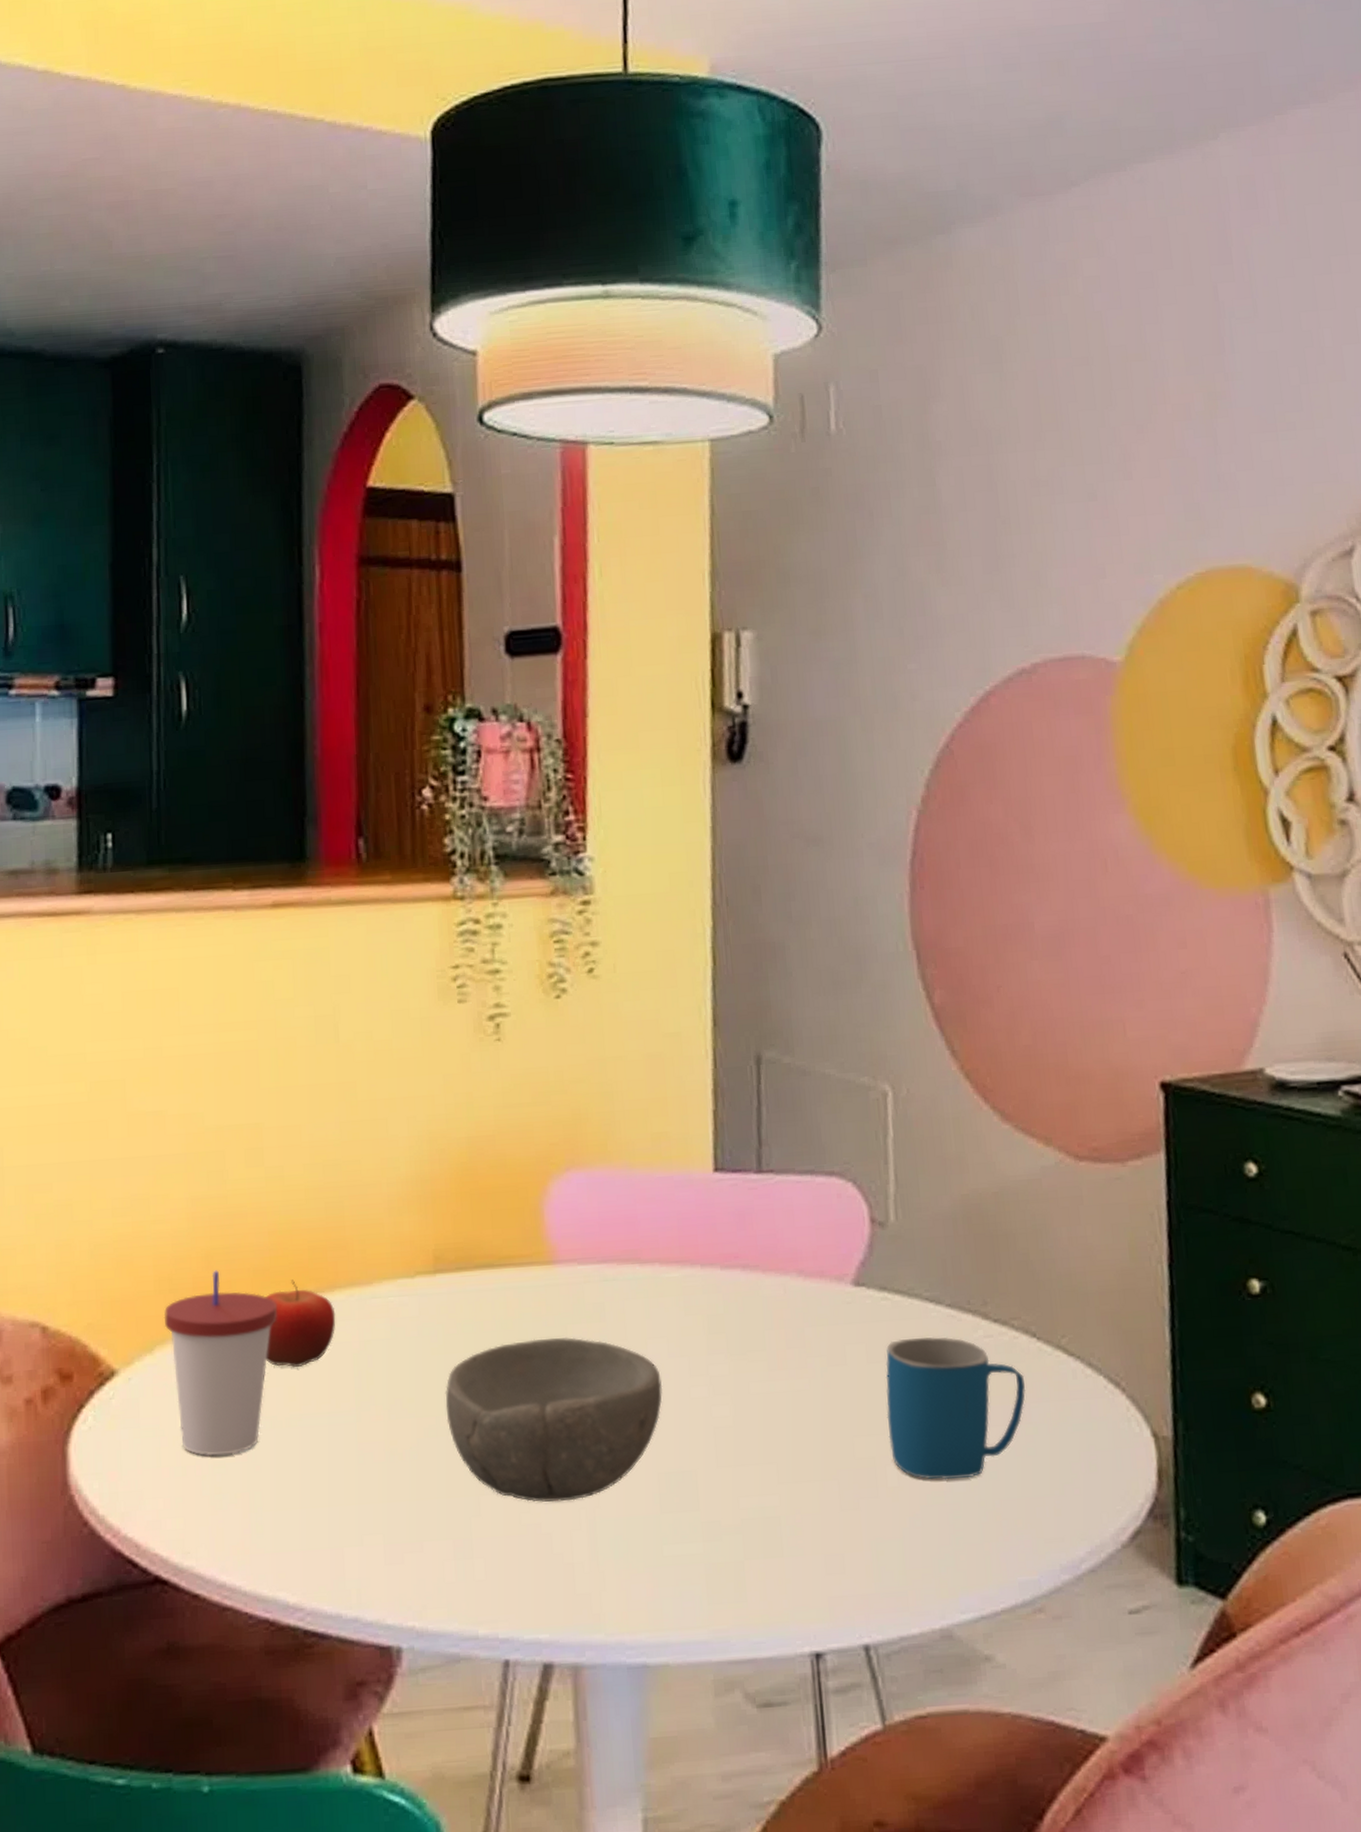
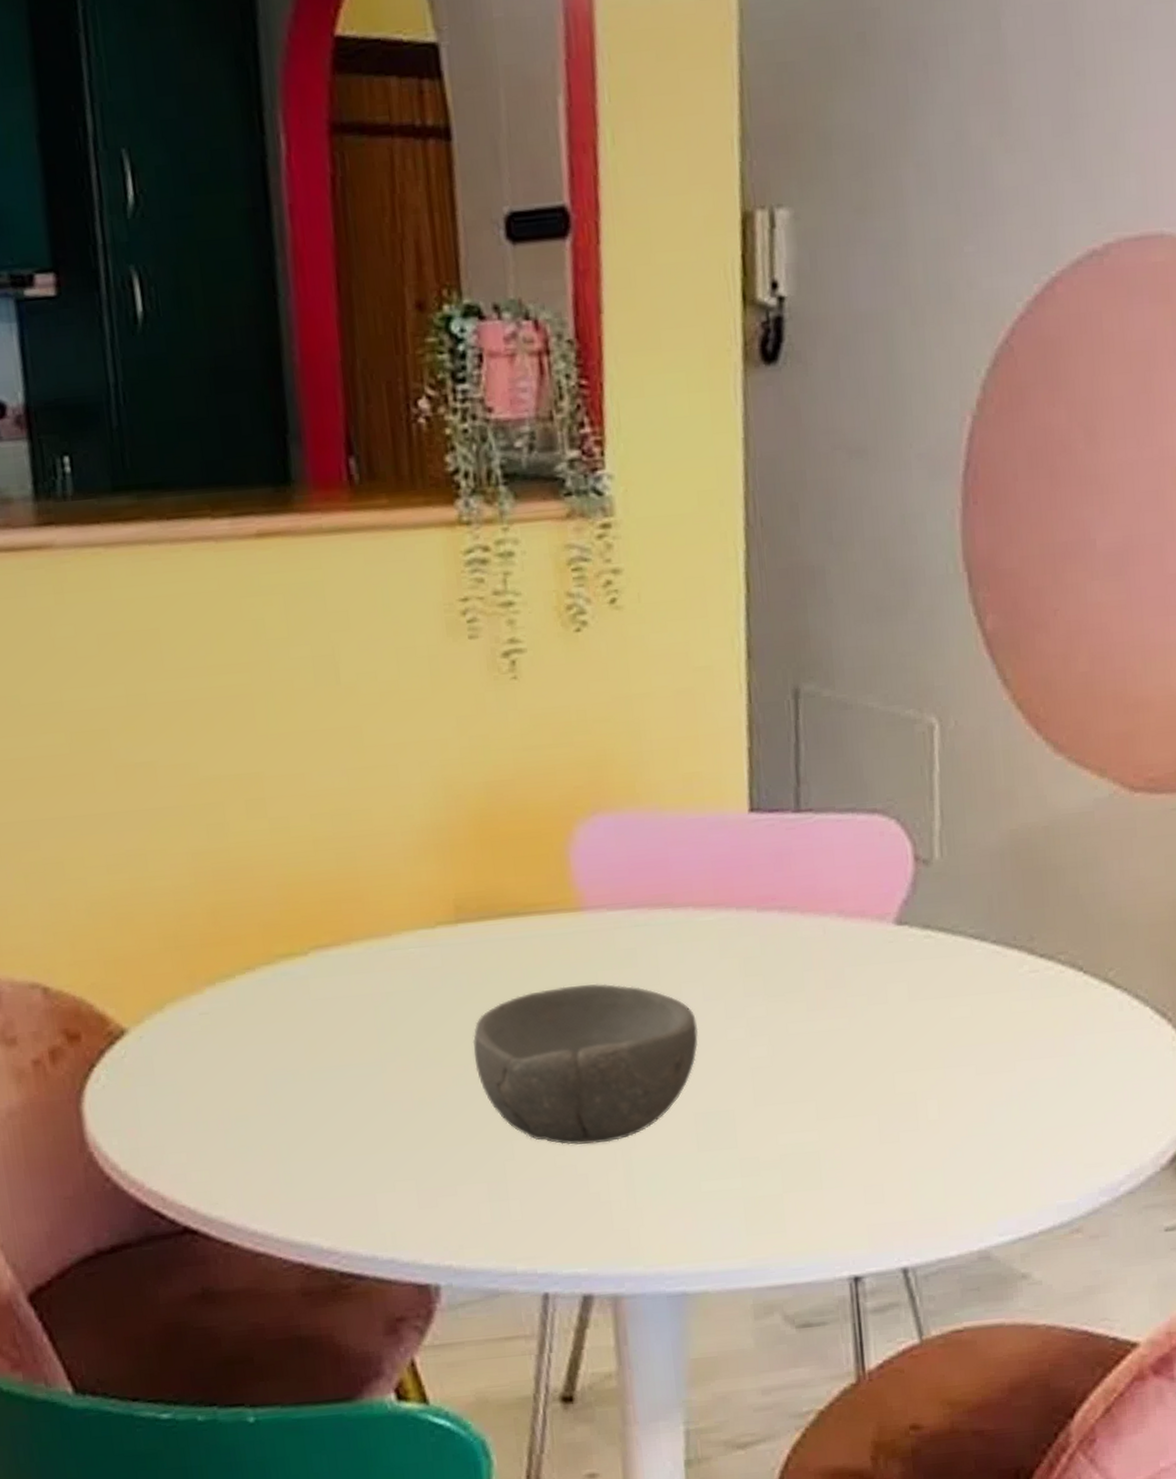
cup: present [164,1270,278,1456] -> none [172,926,292,1110]
fruit: present [266,1280,336,1367] -> none [279,933,355,1021]
mug: present [885,1337,1025,1480] -> none [927,973,1070,1112]

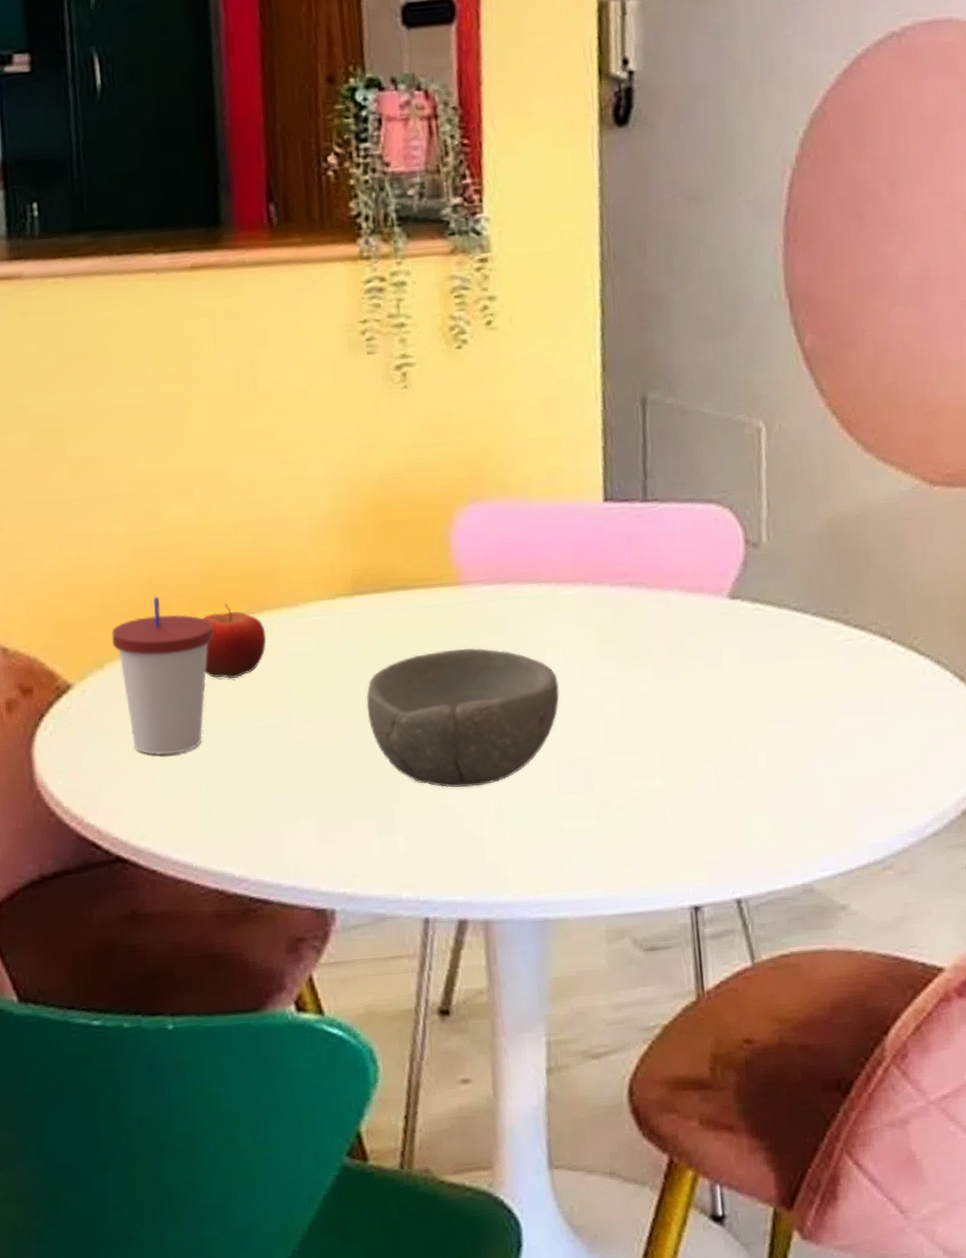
cup: none [172,926,292,1110] -> present [111,596,214,755]
fruit: none [279,933,355,1021] -> present [203,603,267,678]

